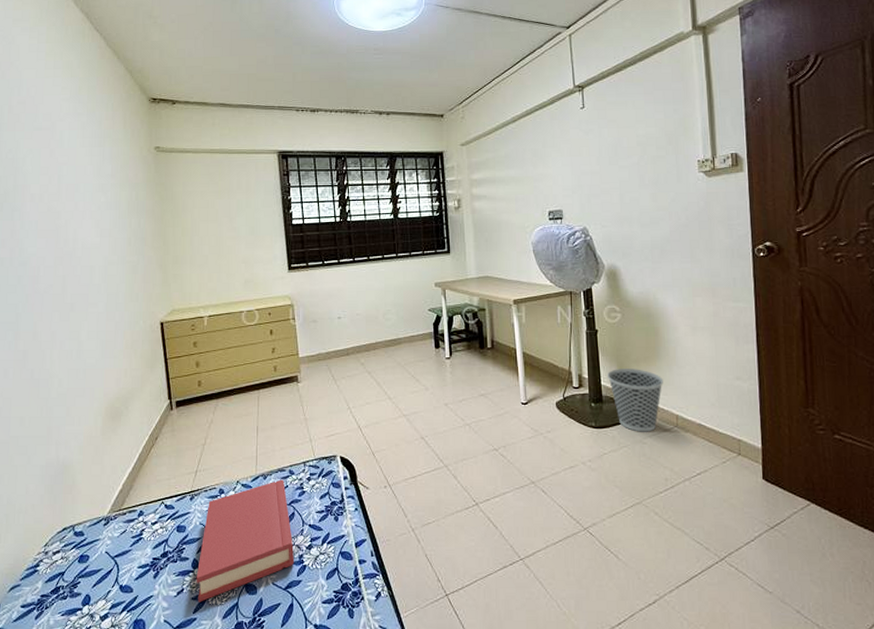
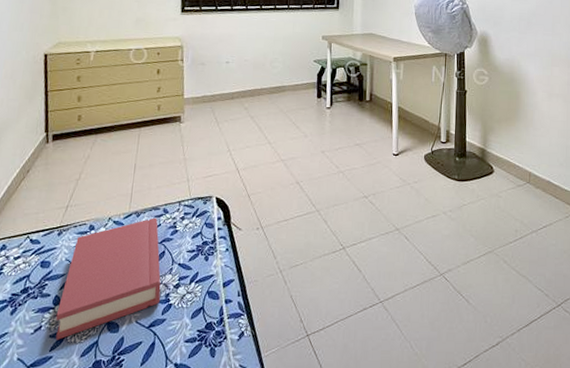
wastebasket: present [607,369,663,432] -> none [472,127,521,187]

